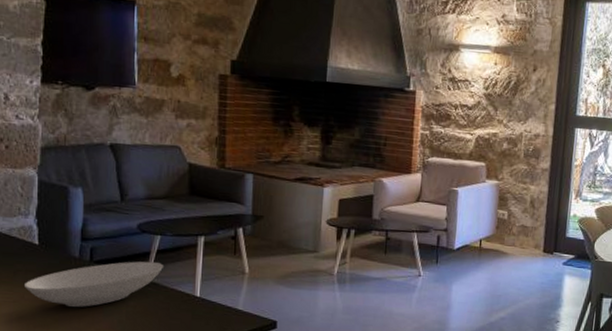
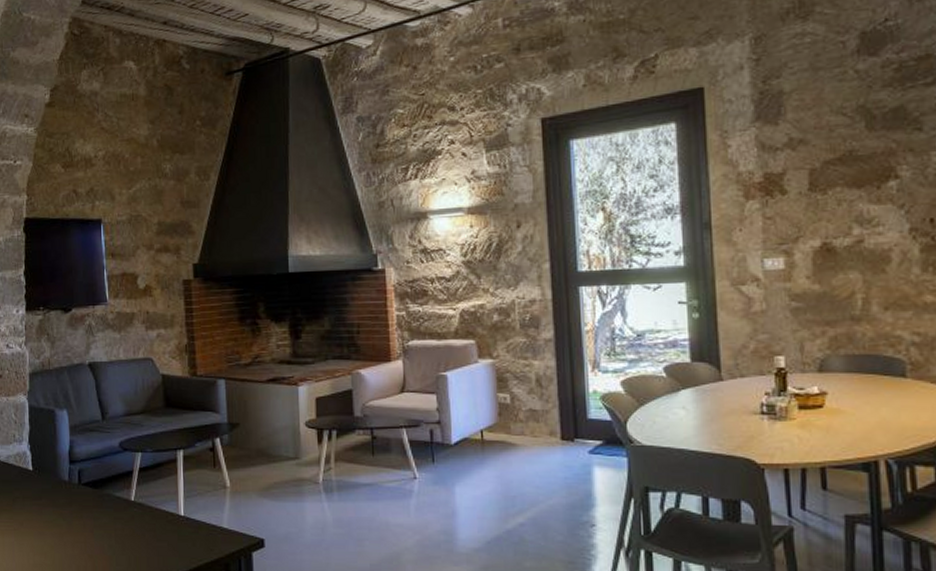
bowl: present [25,261,163,308] -> none [23,480,146,533]

